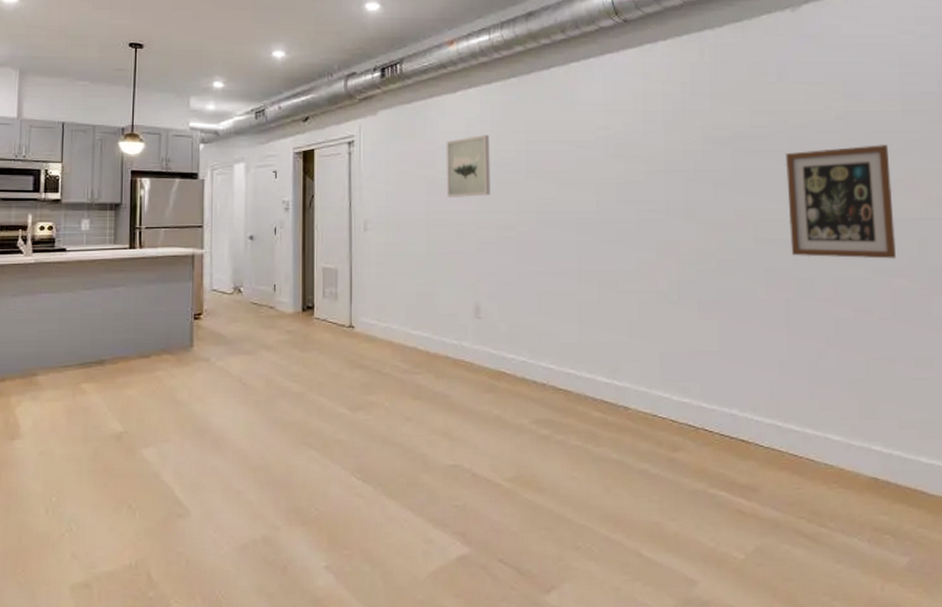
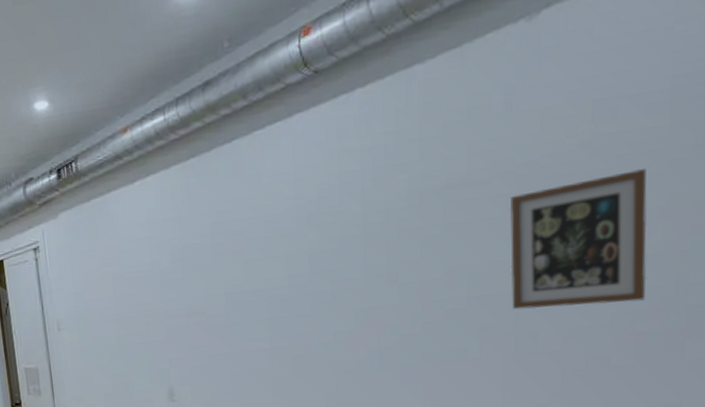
wall art: present [446,134,490,197] -> none [128,222,176,290]

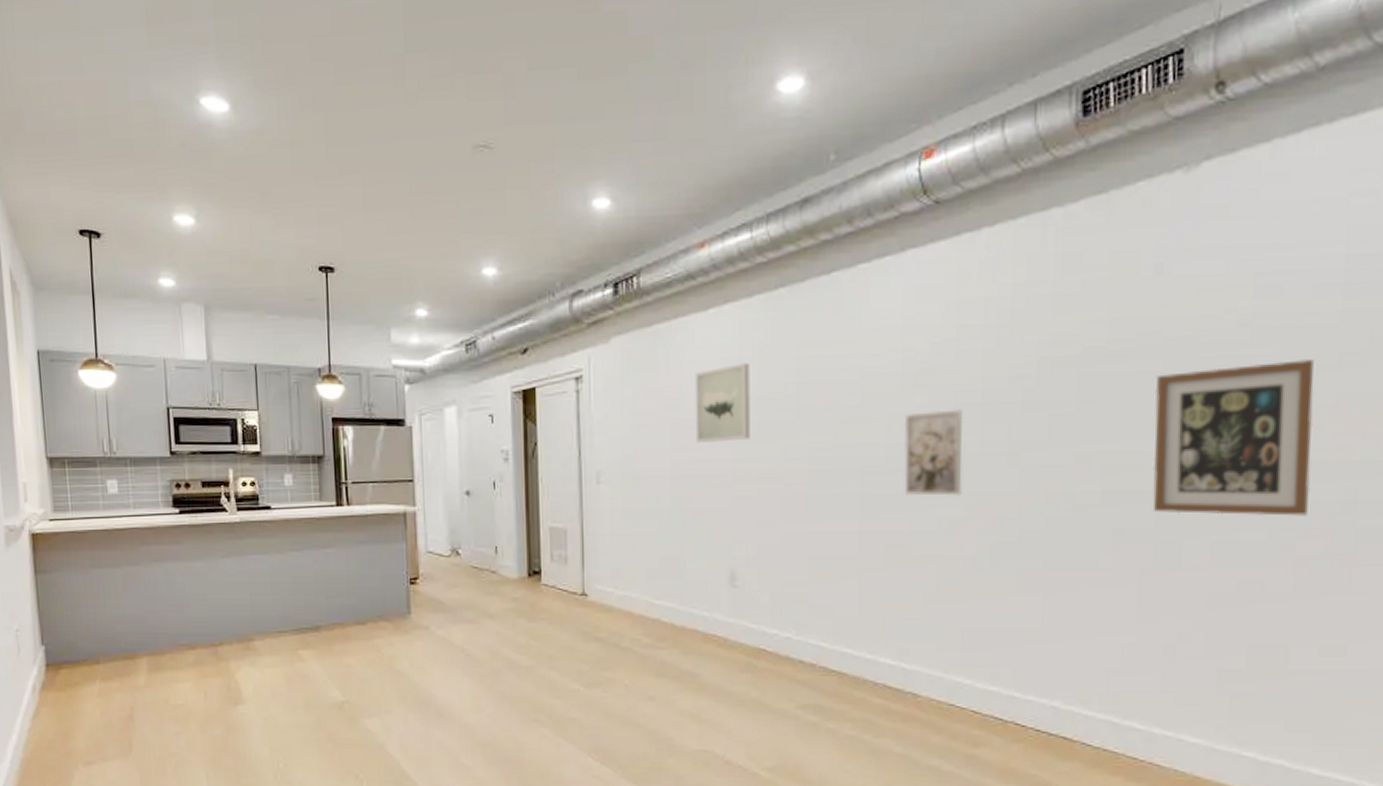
wall art: none [128,222,176,290] -> present [695,362,750,442]
wall art: none [300,242,352,316] -> present [903,409,964,496]

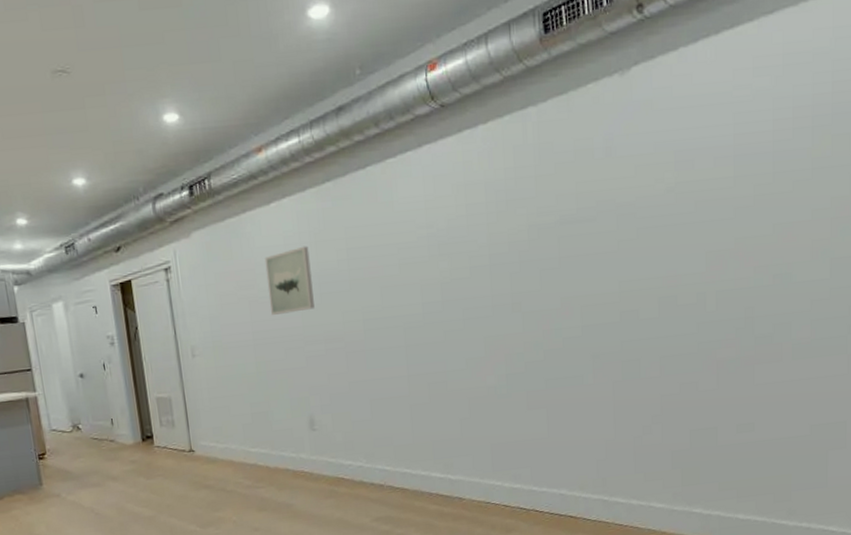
wall art: present [903,409,964,496] -> none [433,271,481,343]
wall art: present [1152,358,1314,516] -> none [612,213,723,339]

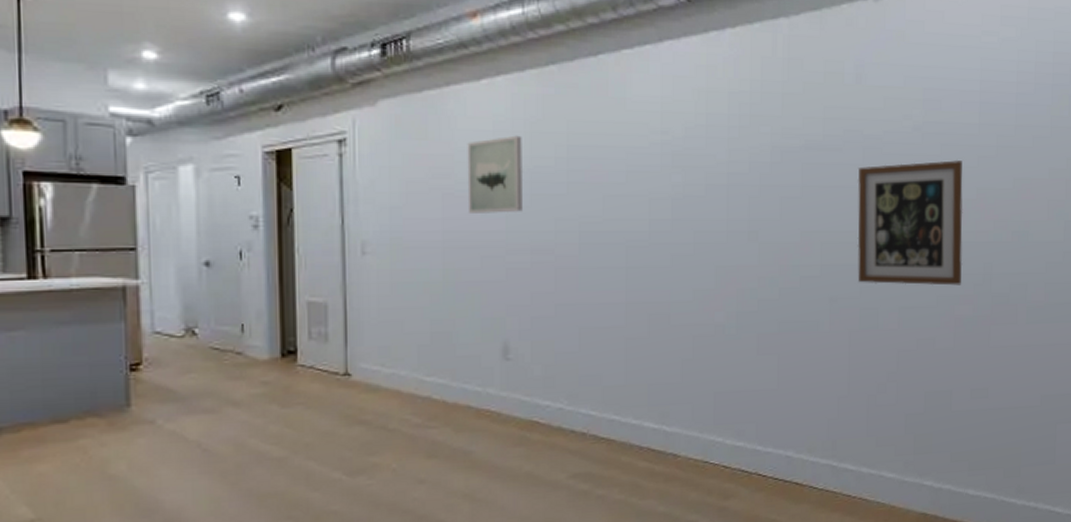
wall art: none [612,213,723,339] -> present [857,159,963,286]

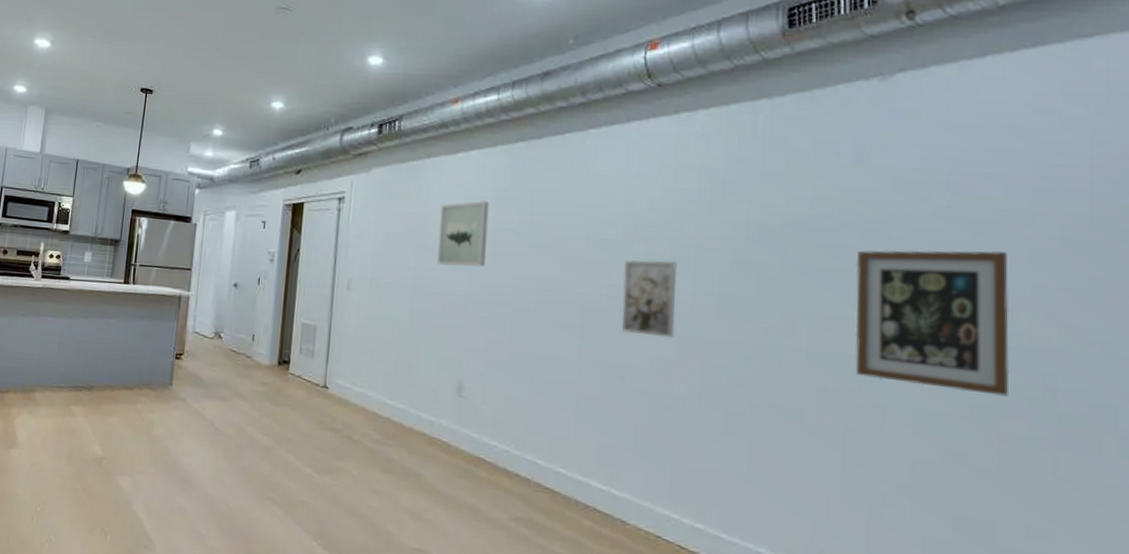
wall art: none [663,189,713,269] -> present [621,259,678,338]

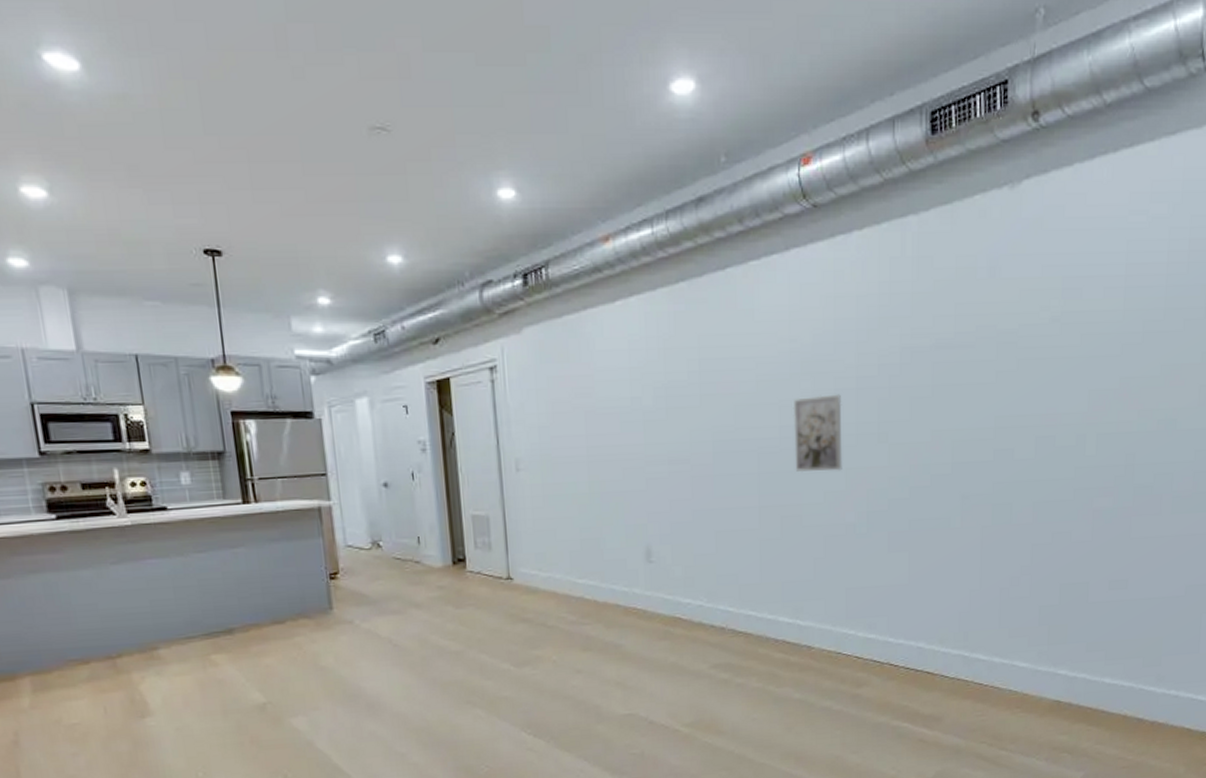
wall art: present [437,200,489,267] -> none [605,352,659,429]
wall art: present [855,250,1010,397] -> none [990,348,1105,480]

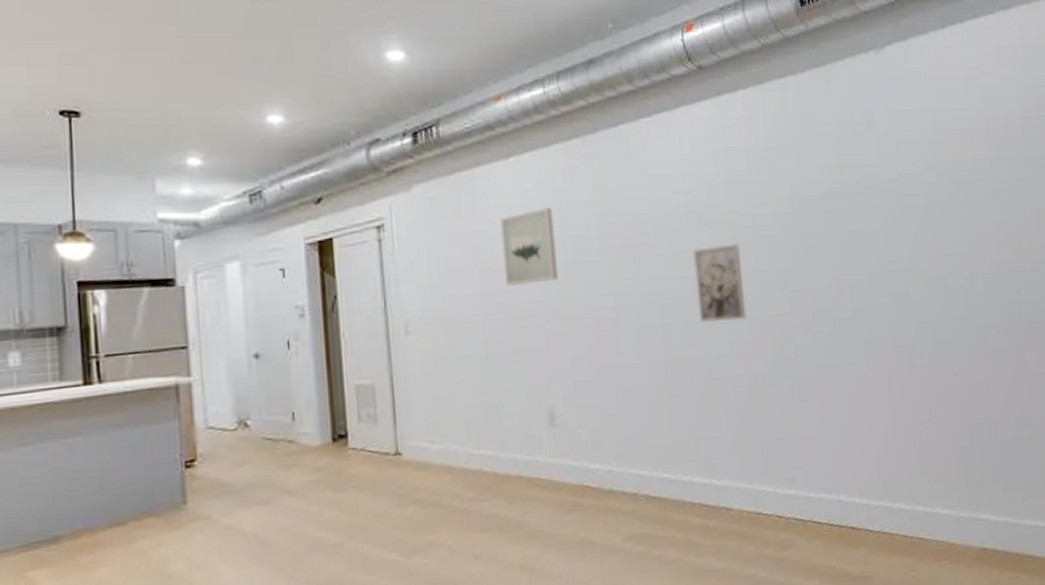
wall art: none [605,352,659,429] -> present [500,207,558,286]

